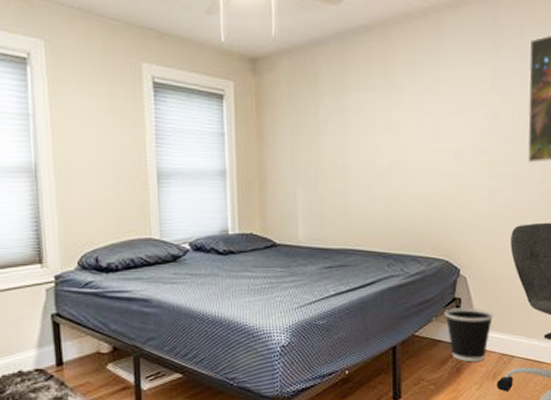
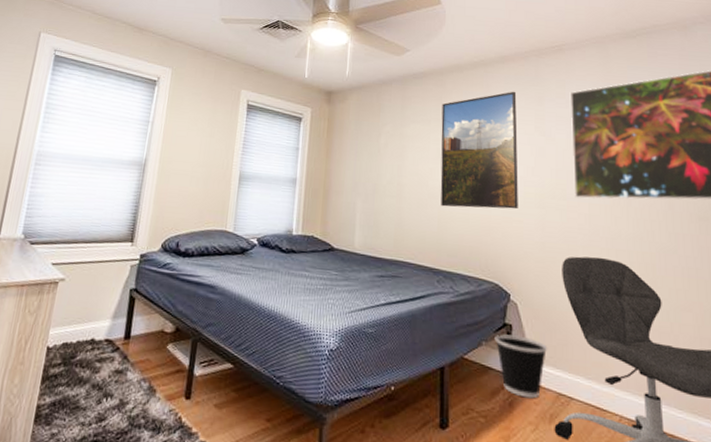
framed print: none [387,43,472,186] -> present [440,91,518,209]

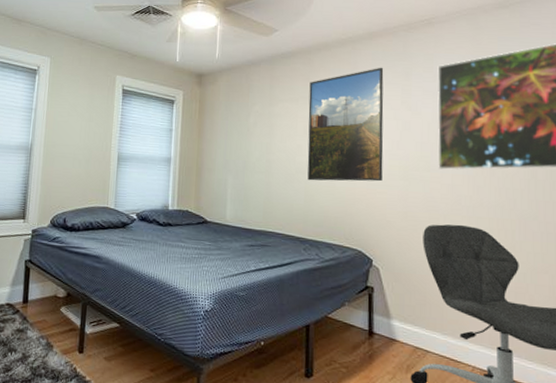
wastebasket: present [494,334,548,399] -> none [357,295,407,352]

